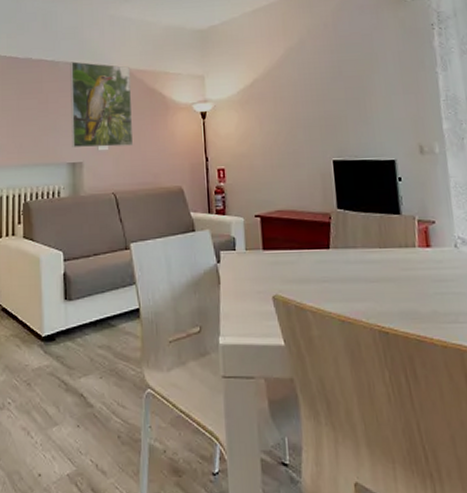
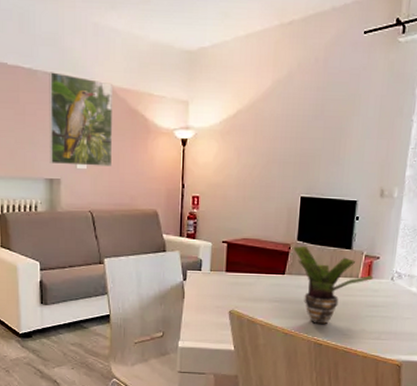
potted plant: none [334,214,433,308] -> present [293,245,373,325]

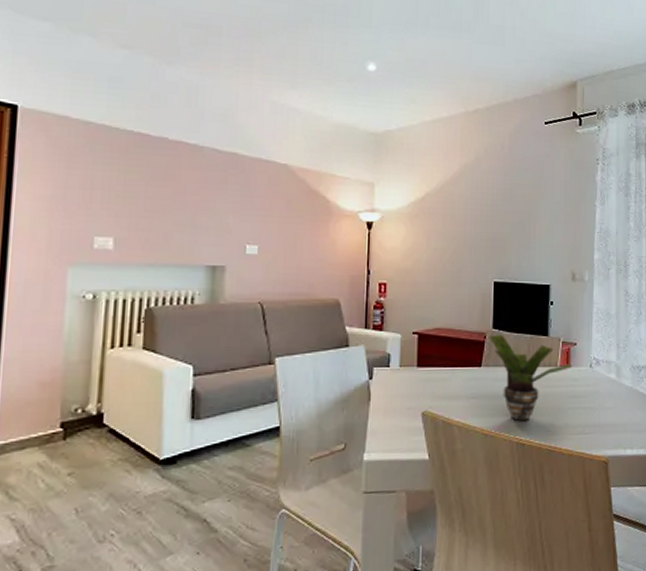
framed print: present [49,72,114,167] -> none [213,149,292,252]

